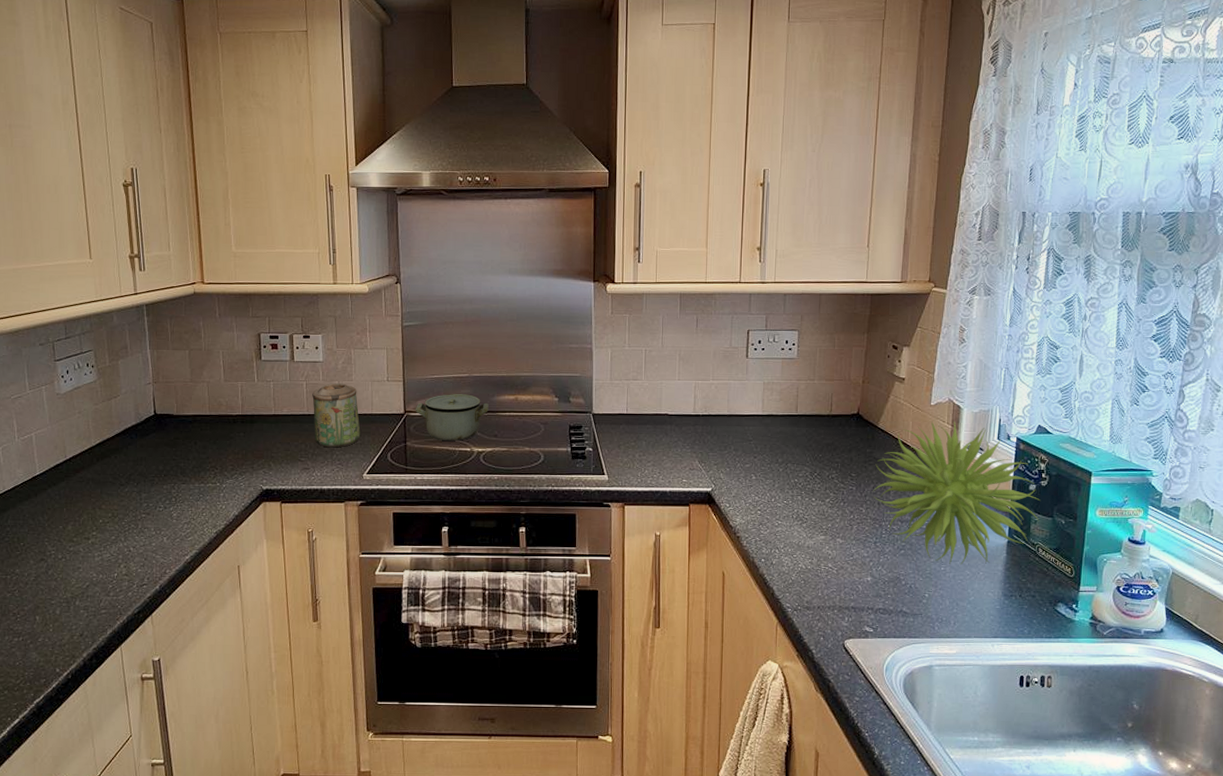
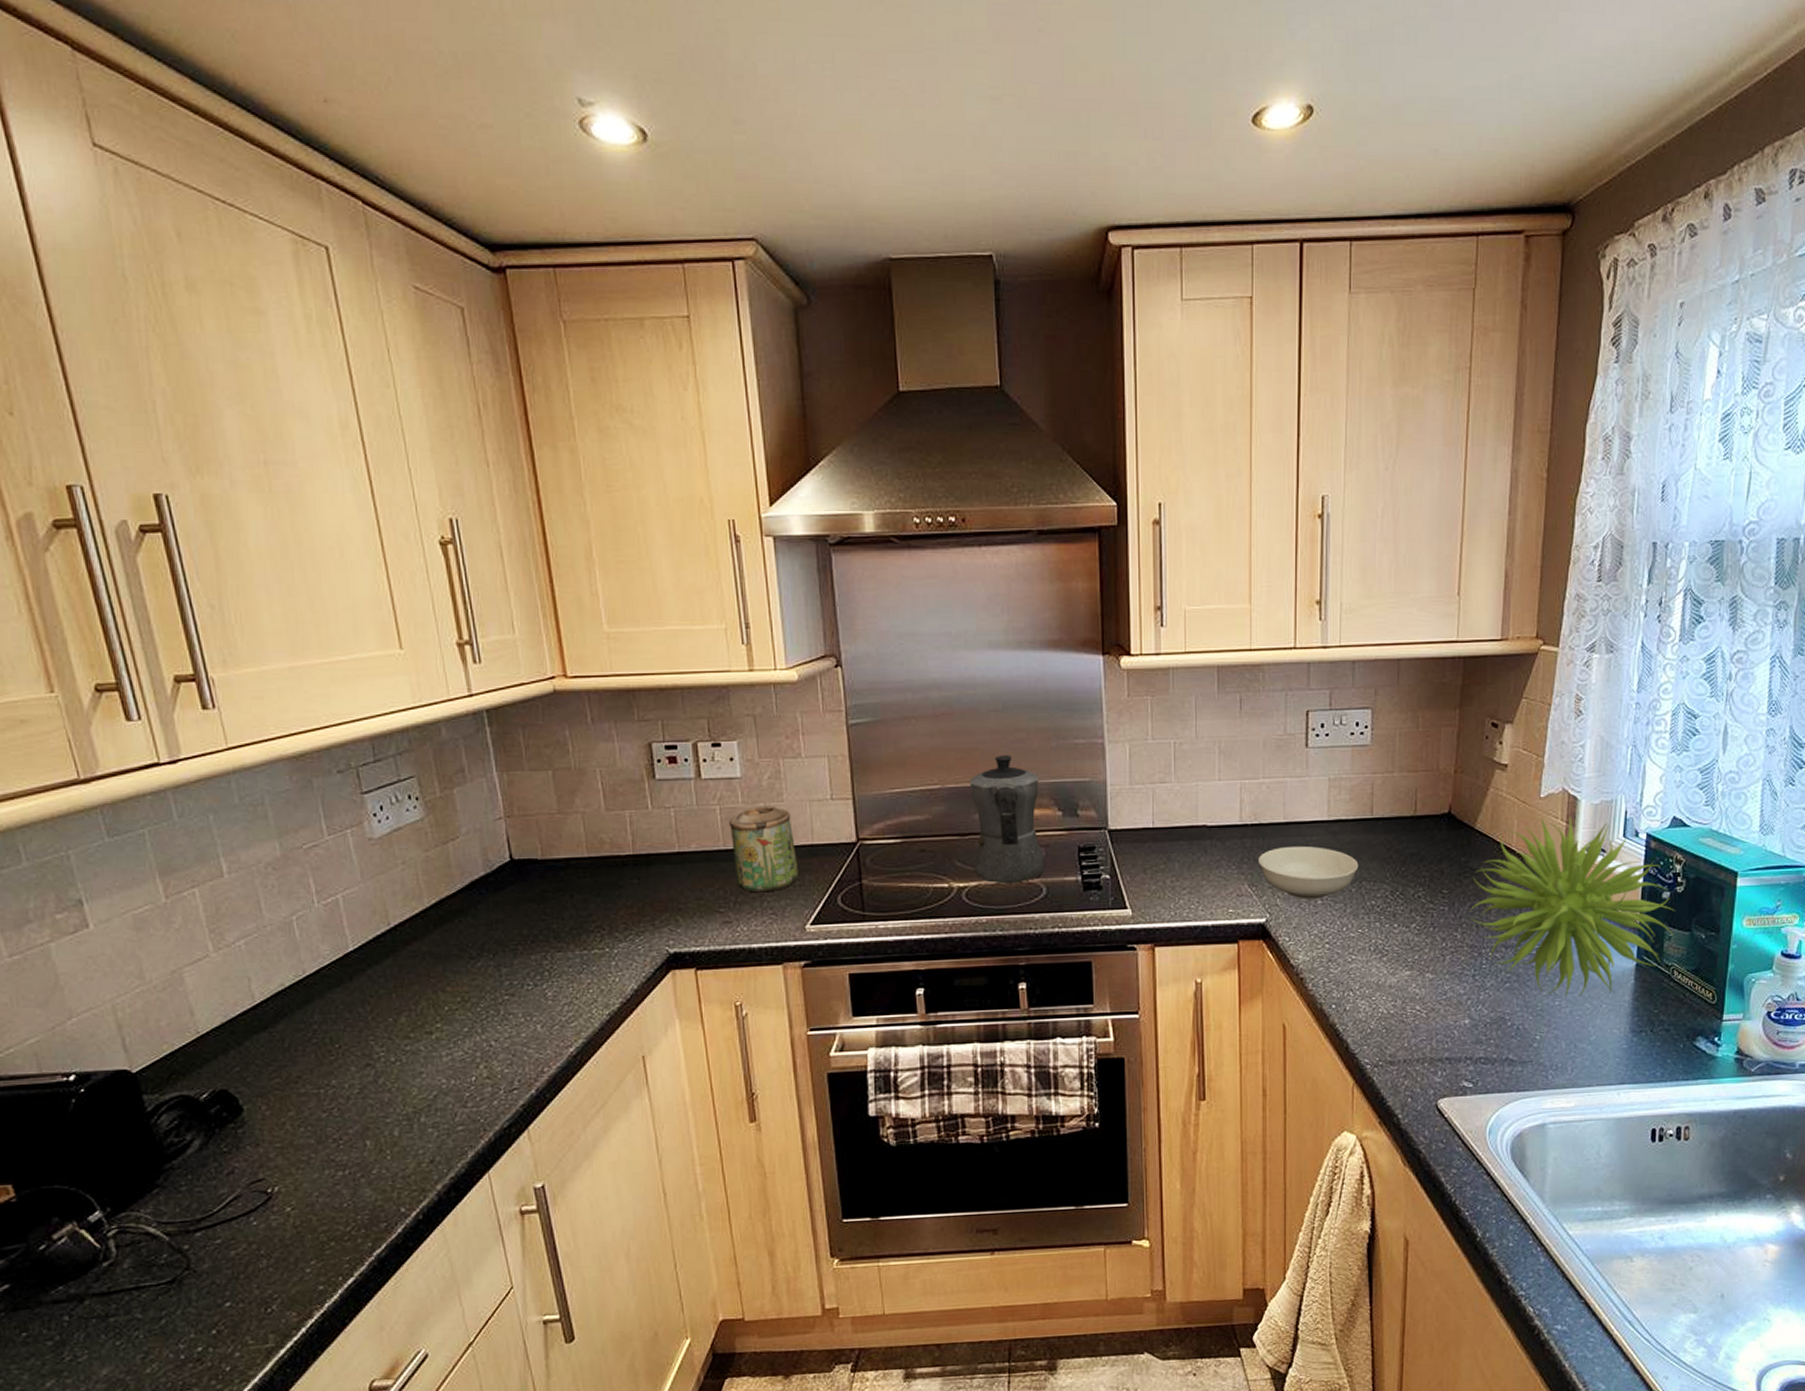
cooking pot: present [415,394,489,441] -> none [871,812,970,875]
moka pot: none [489,353,544,451] -> present [969,754,1045,884]
bowl: none [707,433,785,475] -> present [1259,845,1359,899]

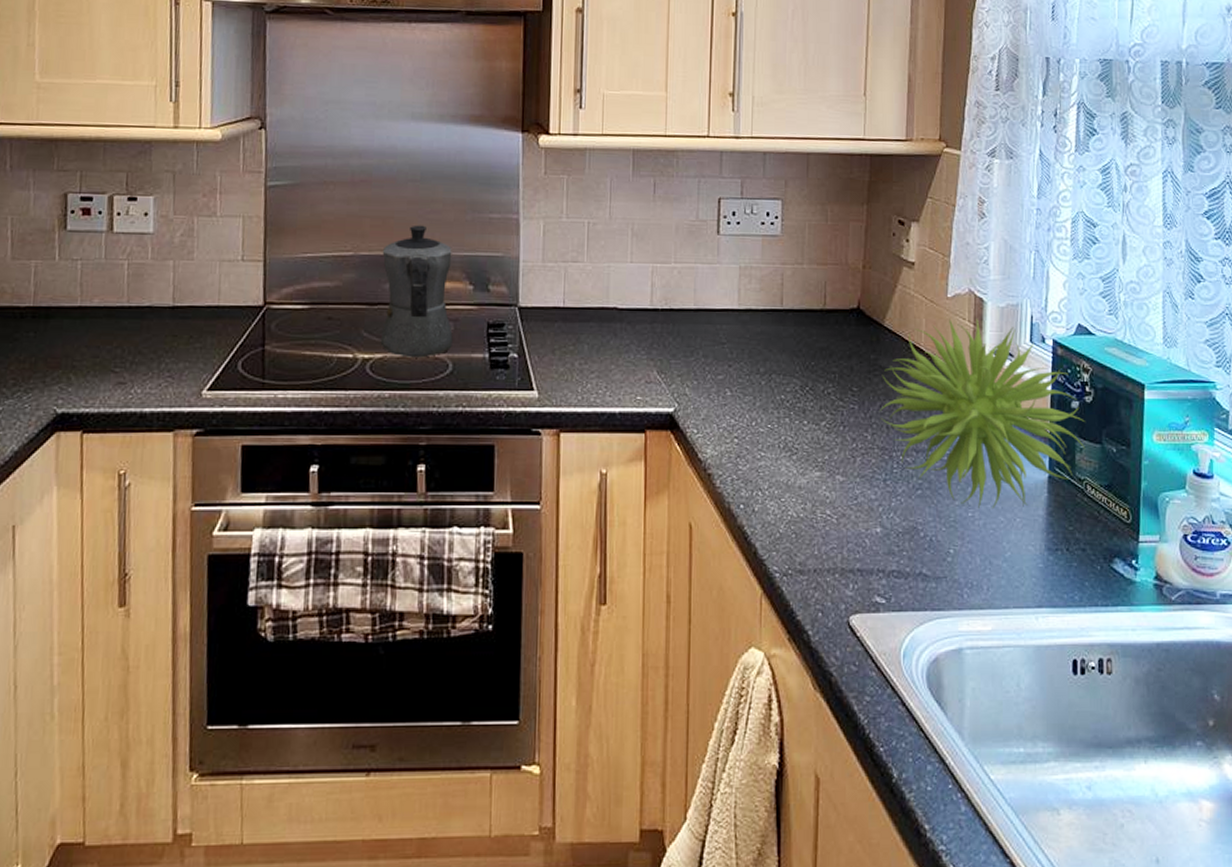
canister: present [729,806,799,893] -> none [135,263,202,354]
bowl: present [1259,845,1359,899] -> none [668,333,768,390]

